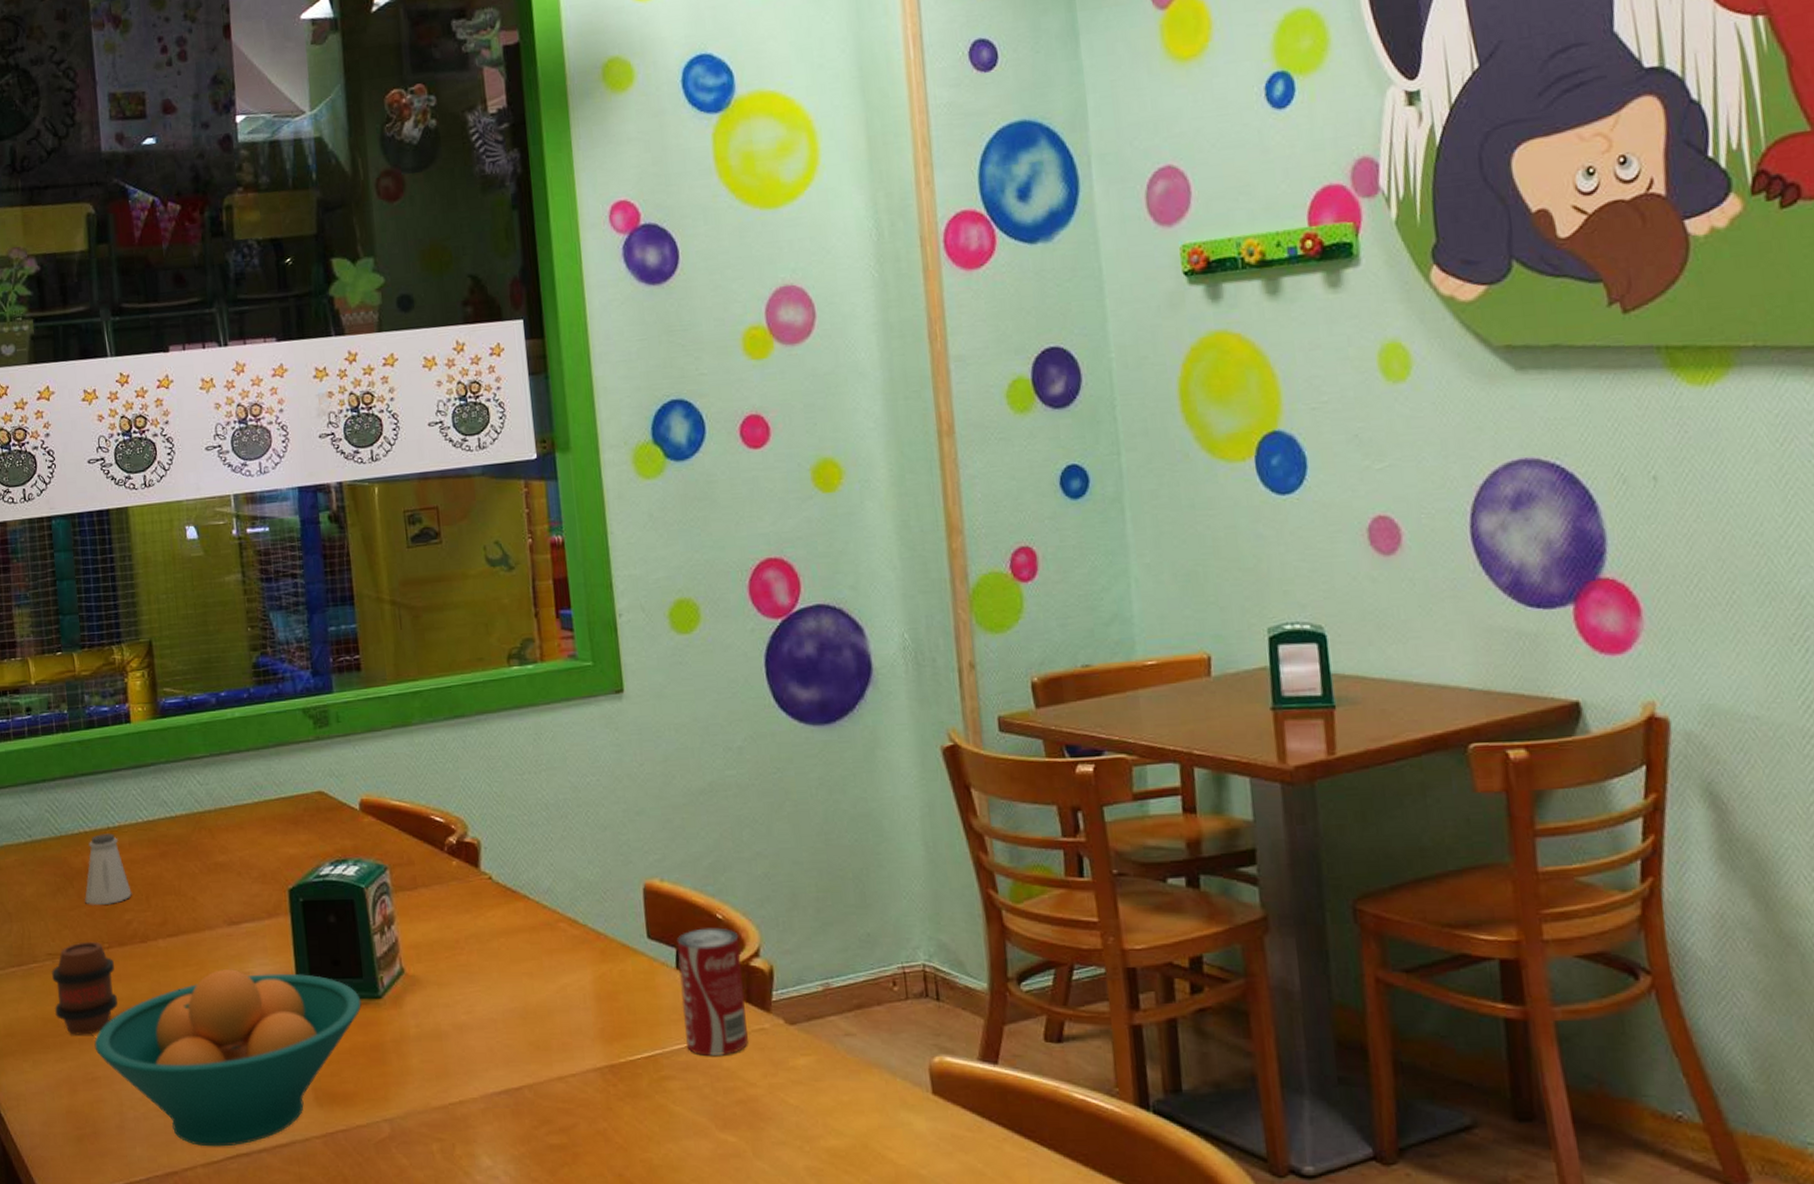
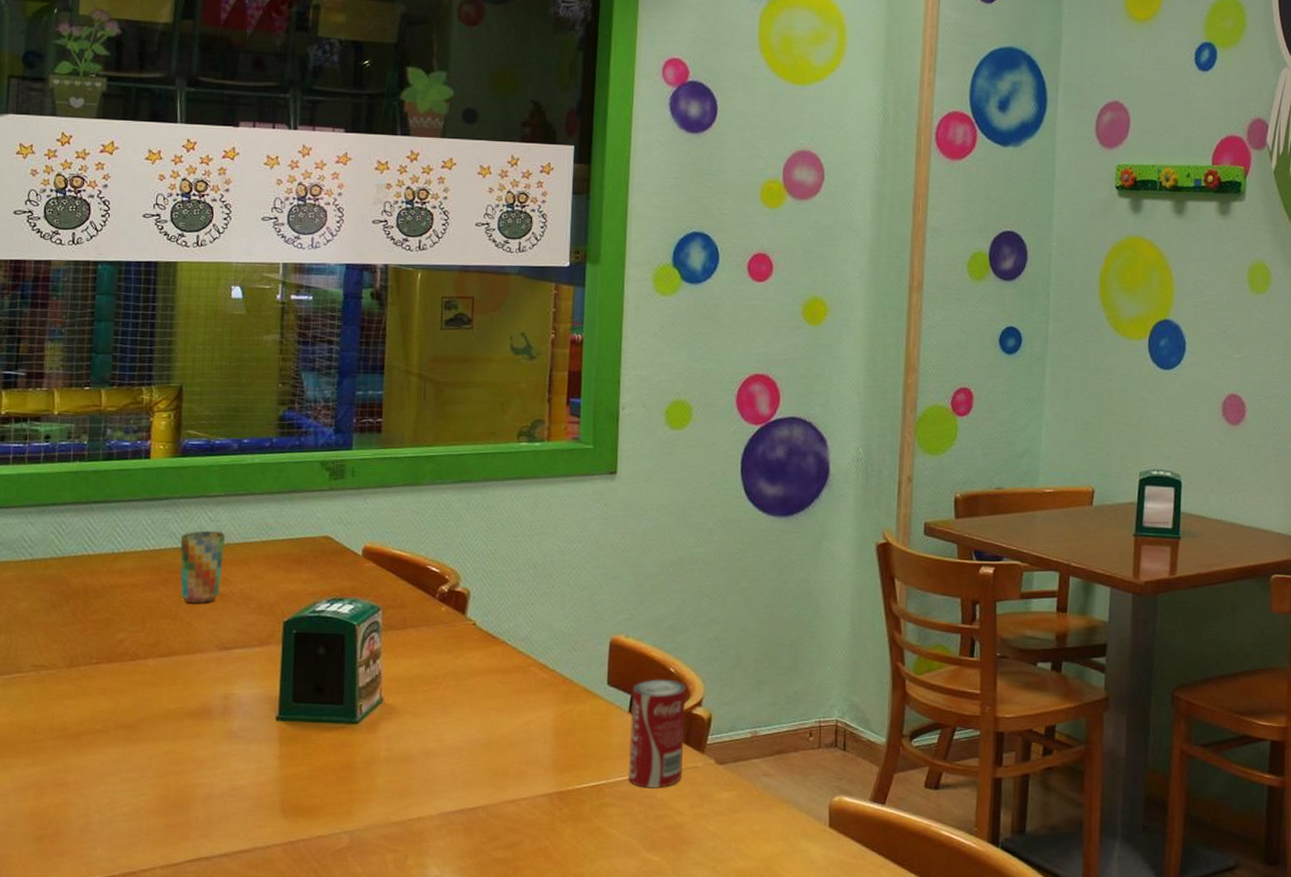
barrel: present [52,941,118,1035] -> none [32,656,100,743]
saltshaker: present [85,833,132,905] -> none [79,558,128,624]
fruit bowl: present [94,969,362,1147] -> none [68,689,339,851]
cup: none [172,795,221,877] -> present [180,530,225,604]

